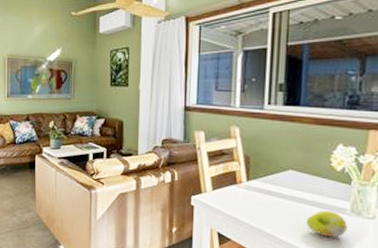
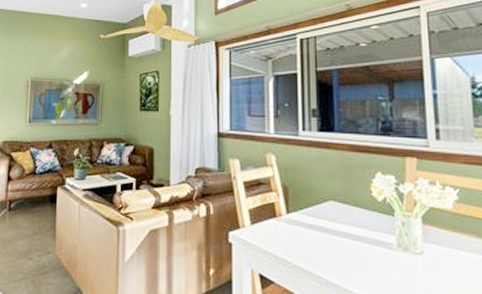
fruit: present [306,210,348,237] -> none [353,246,397,276]

